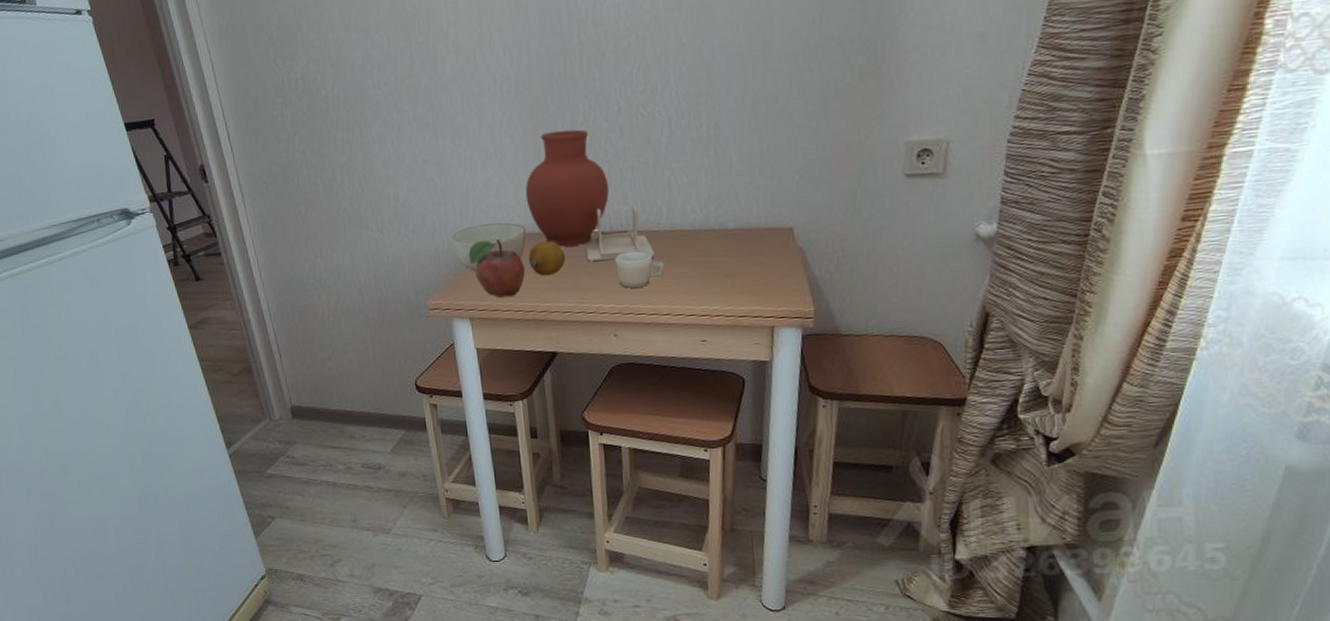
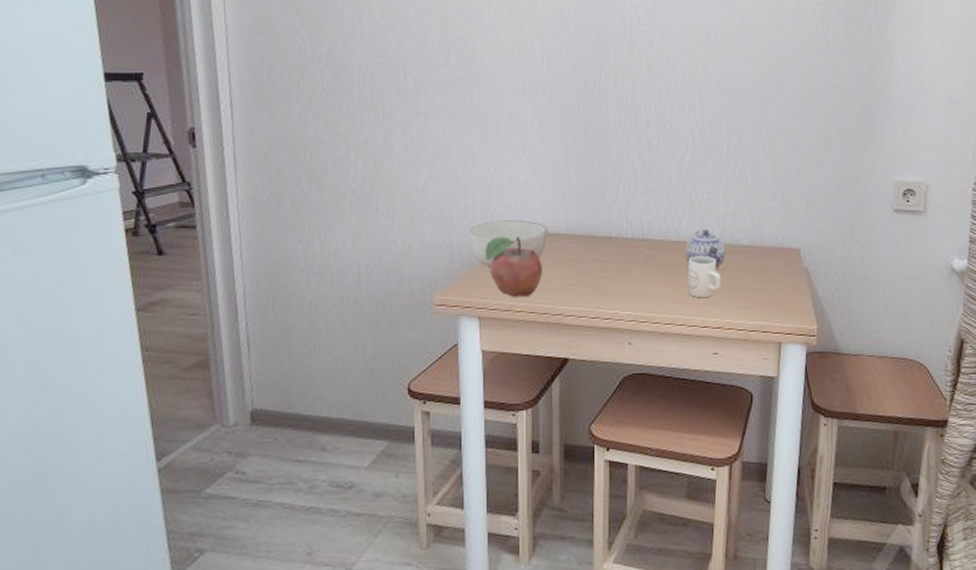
vase: present [525,129,610,247] -> none [550,137,634,250]
fruit: present [528,241,566,276] -> none [548,243,586,278]
napkin holder: present [584,205,655,261] -> none [605,214,673,266]
cup: present [615,250,665,289] -> none [635,259,682,297]
teapot: none [666,215,711,257] -> present [685,229,726,270]
mug: none [670,243,707,287] -> present [687,255,721,299]

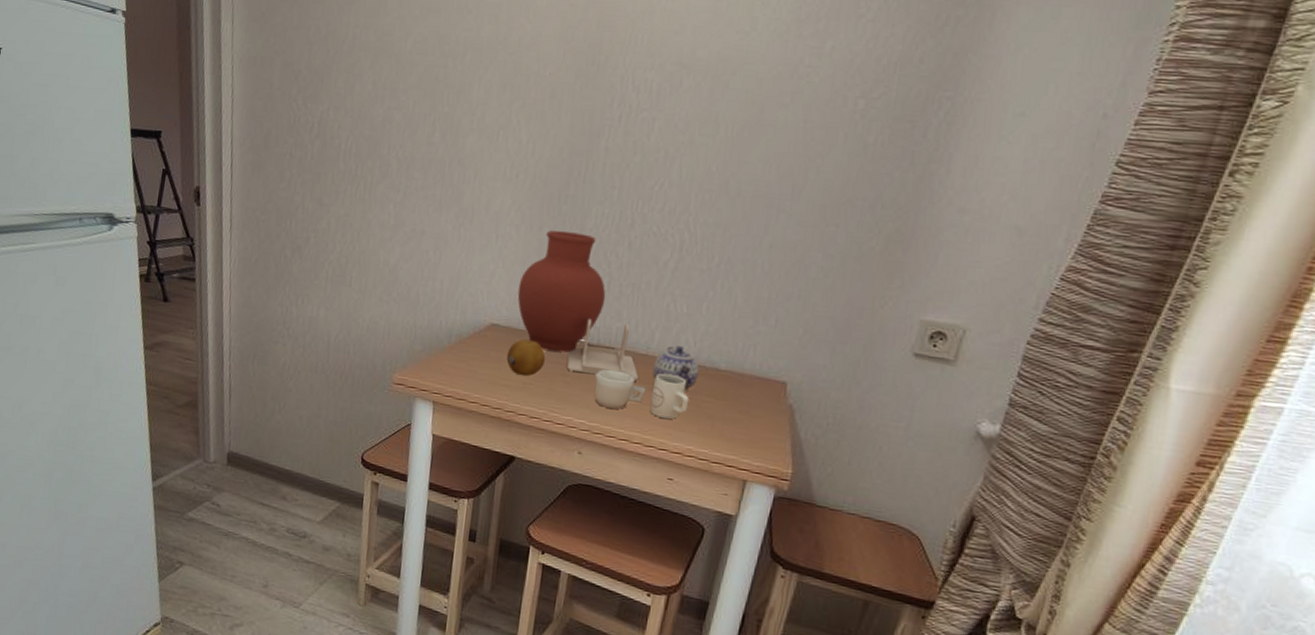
bowl: present [469,220,548,269] -> none [432,308,511,356]
fruit: present [484,236,542,297] -> none [445,324,501,389]
fruit: none [548,243,586,278] -> present [506,339,546,377]
vase: none [550,137,634,250] -> present [517,230,606,352]
napkin holder: none [605,214,673,266] -> present [567,318,639,380]
cup: none [635,259,682,297] -> present [594,368,646,410]

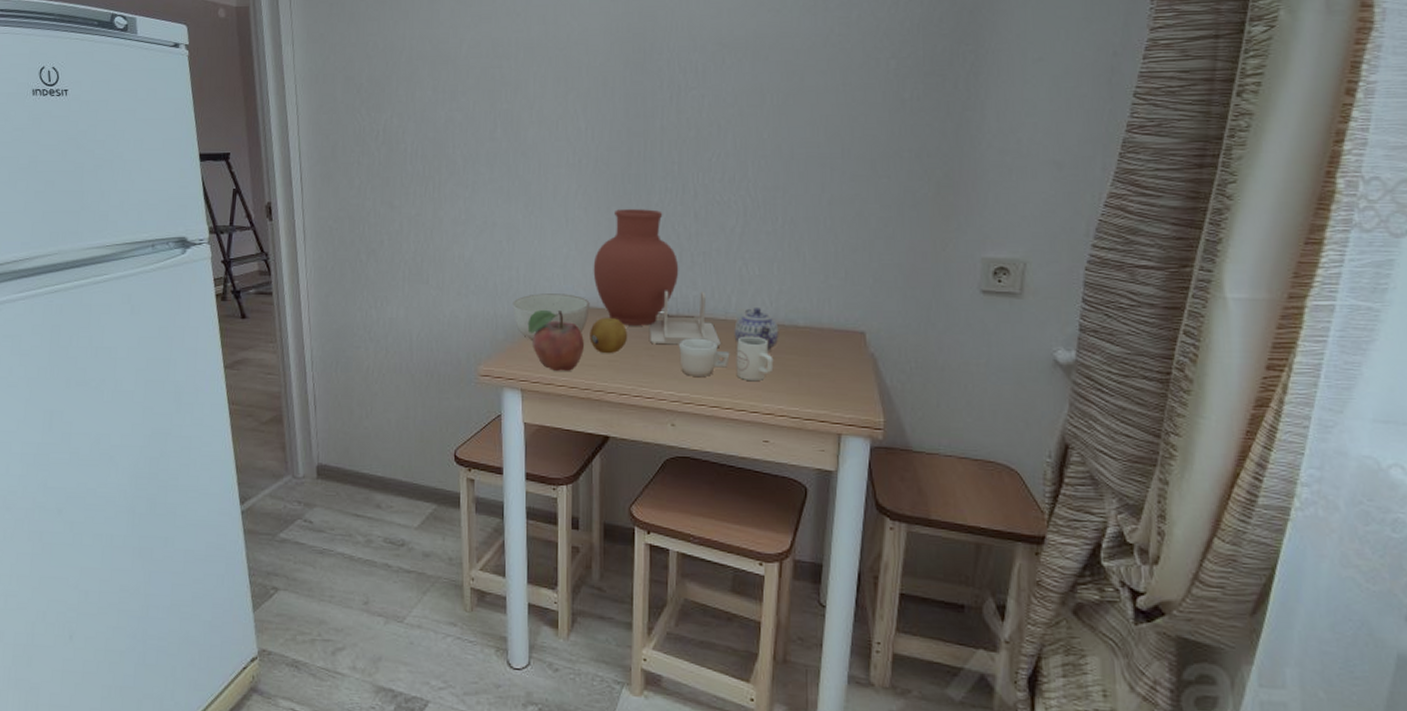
bowl: none [432,308,511,356] -> present [512,293,590,342]
fruit: none [445,324,501,389] -> present [527,309,584,371]

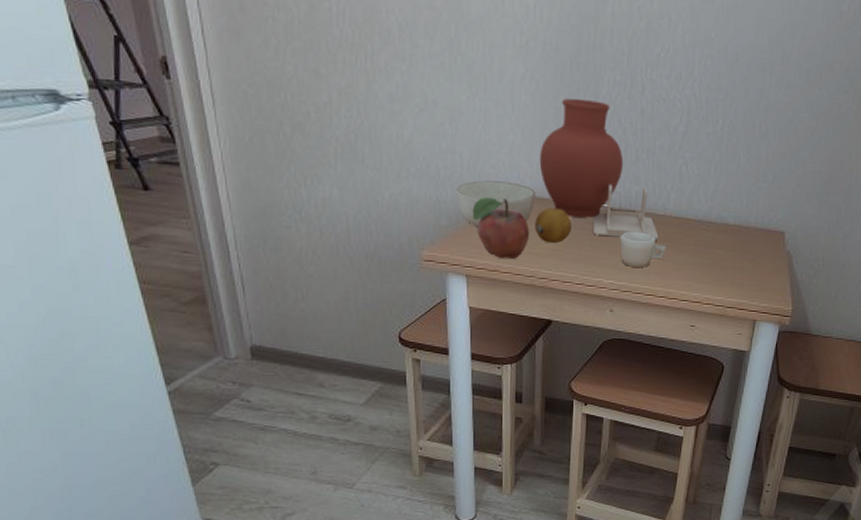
teapot: present [734,308,779,352] -> none [671,205,712,247]
mug: present [736,336,774,382] -> none [670,231,704,273]

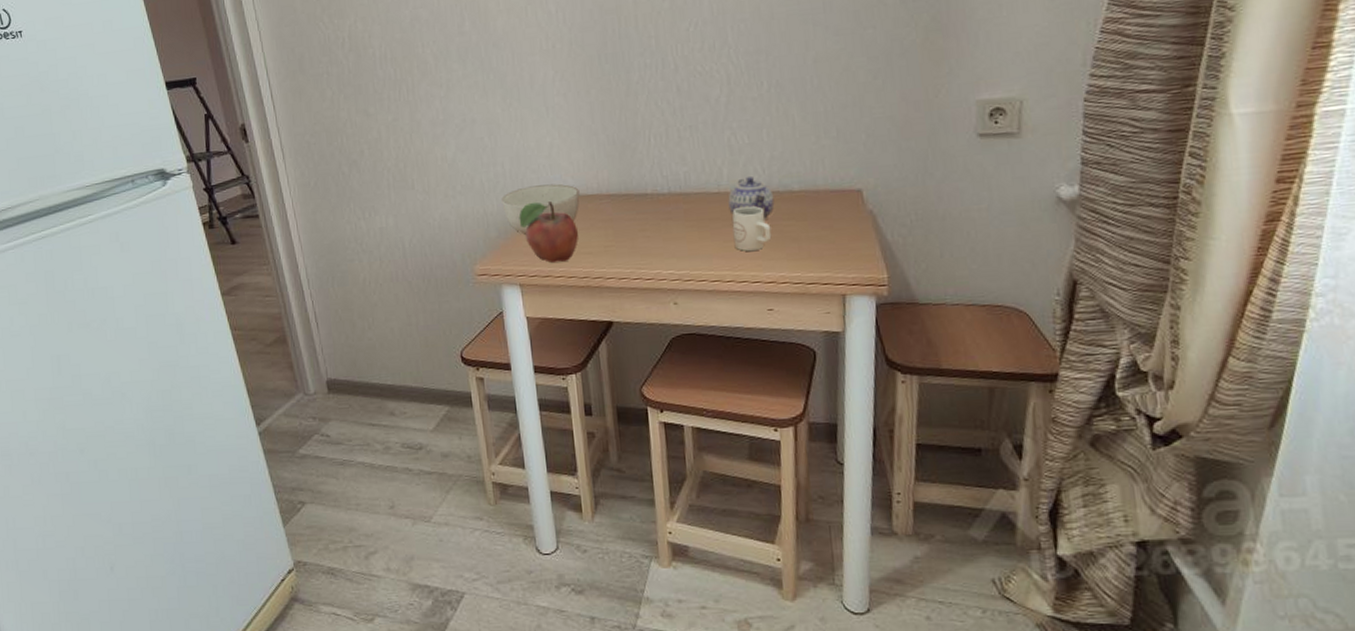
fruit: present [535,208,573,244] -> none [582,203,622,240]
vase: present [539,98,624,218] -> none [578,88,667,210]
napkin holder: present [592,184,659,239] -> none [641,166,716,224]
cup: present [620,231,666,268] -> none [674,213,727,254]
mug: none [670,231,704,273] -> present [732,205,772,252]
teapot: none [671,205,712,247] -> present [728,177,775,221]

